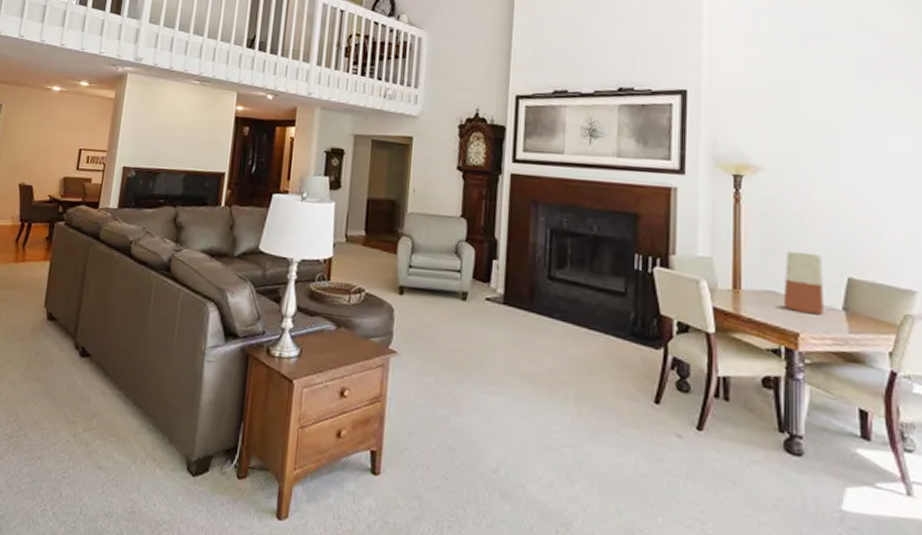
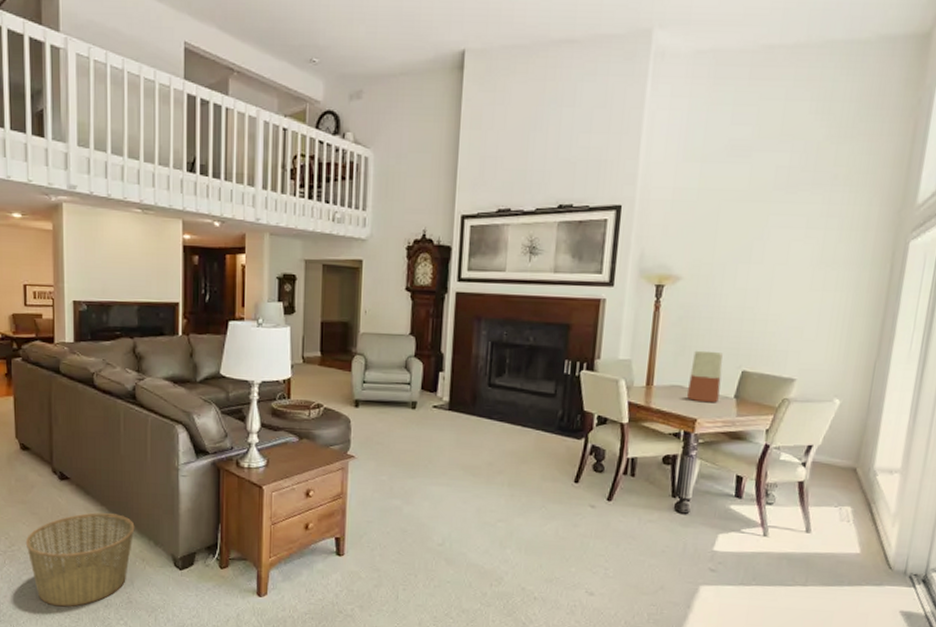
basket: none [33,397,151,512] -> present [25,512,135,607]

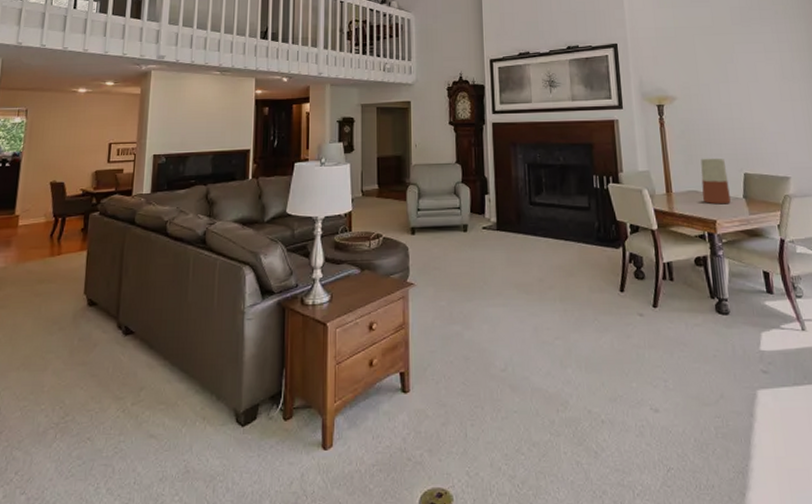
basket: present [25,512,135,607] -> none [80,368,198,486]

